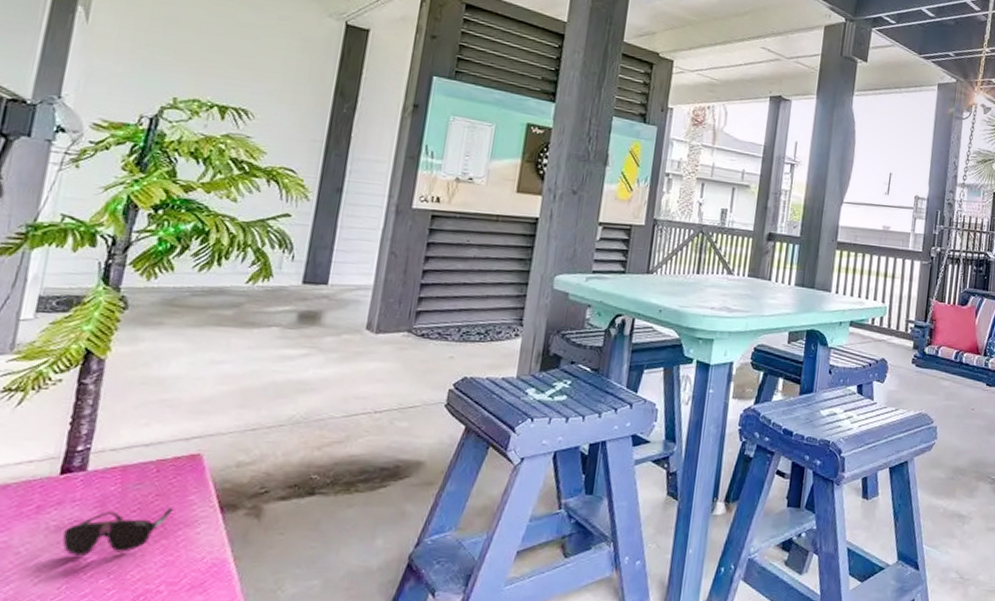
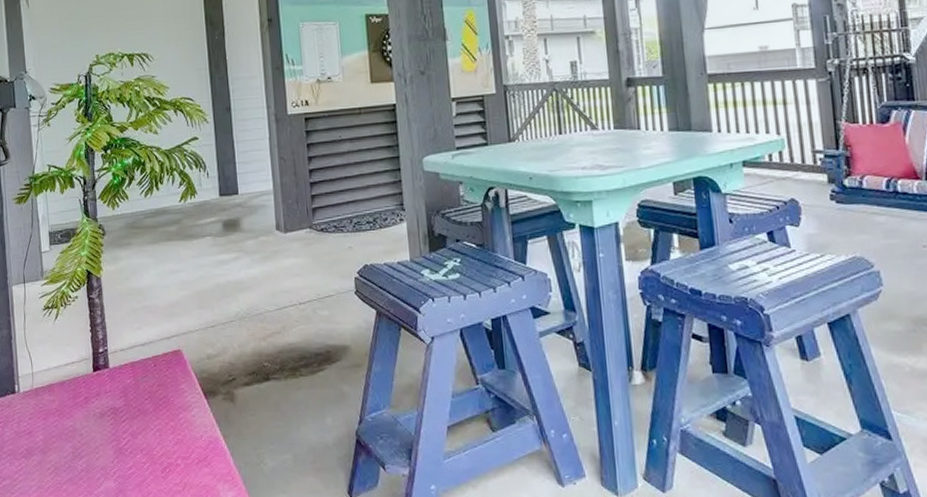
sunglasses: present [62,506,174,557] -> none [106,394,173,437]

